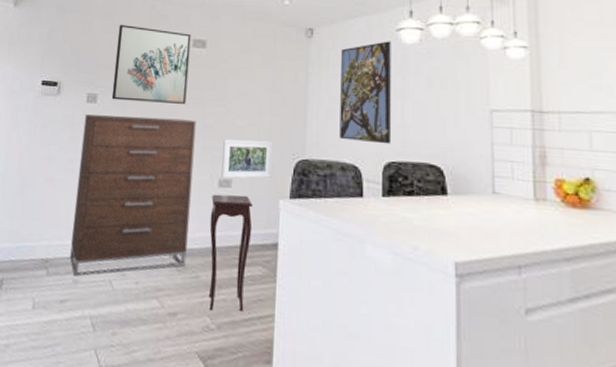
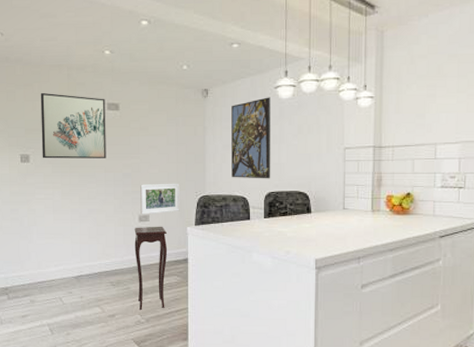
dresser: present [70,114,196,277] -> none [21,171,118,298]

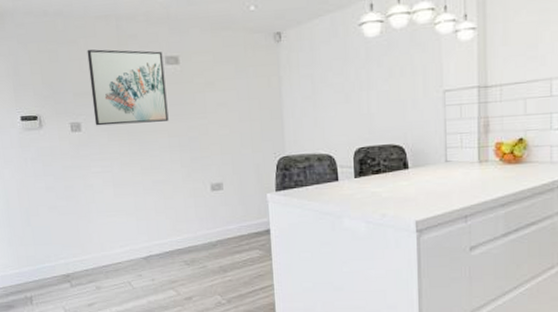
side table: present [134,226,168,311] -> none [206,194,248,291]
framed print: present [140,183,180,215] -> none [210,144,257,183]
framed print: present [231,97,271,179] -> none [309,36,360,134]

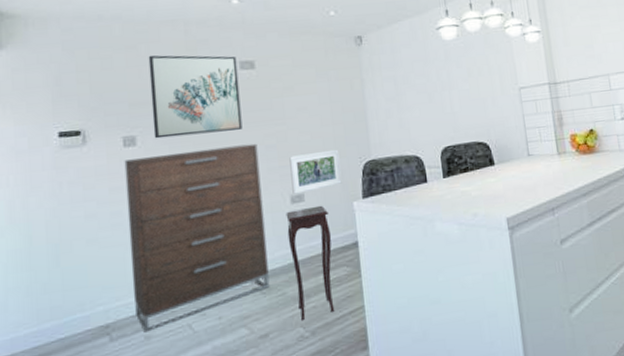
dresser: none [72,134,193,284] -> present [124,143,270,333]
side table: none [206,194,248,291] -> present [286,205,335,322]
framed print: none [210,144,257,183] -> present [289,149,342,194]

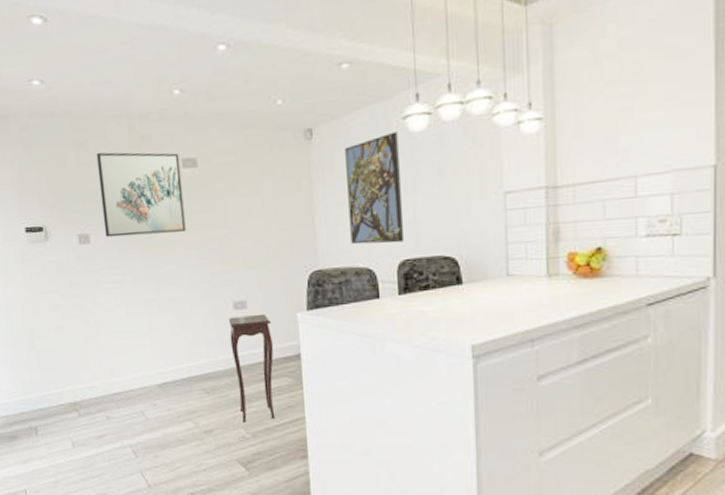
dresser: present [124,143,270,333] -> none [81,246,213,413]
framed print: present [289,149,342,194] -> none [232,256,286,301]
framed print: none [391,39,445,136] -> present [345,131,405,245]

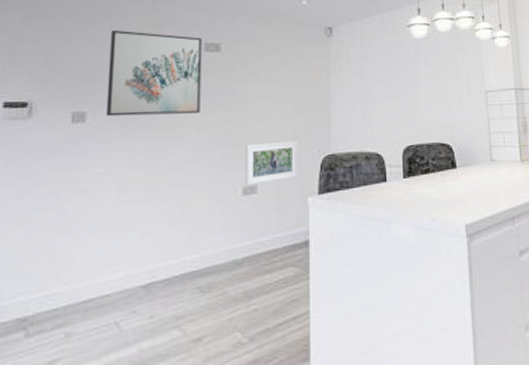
side table: present [228,313,275,424] -> none [235,198,282,326]
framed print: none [232,256,286,301] -> present [245,140,298,185]
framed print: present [345,131,405,245] -> none [360,36,409,131]

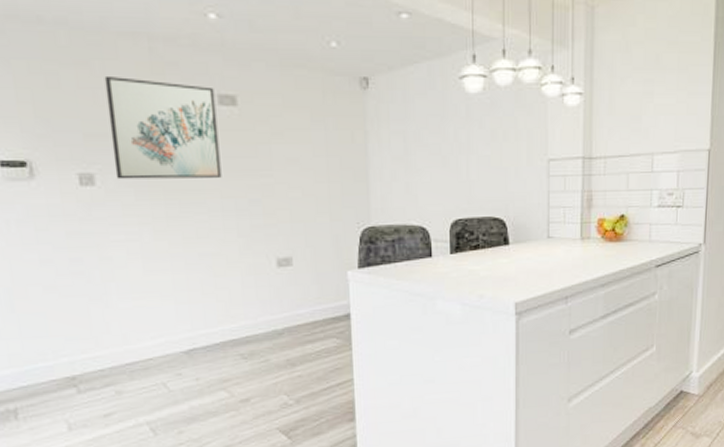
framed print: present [245,140,298,185] -> none [276,211,336,257]

